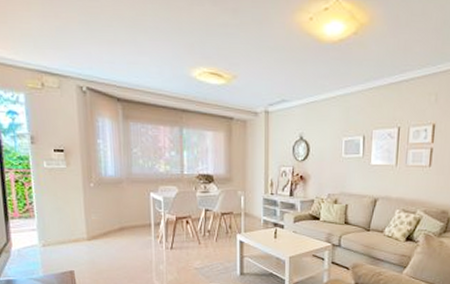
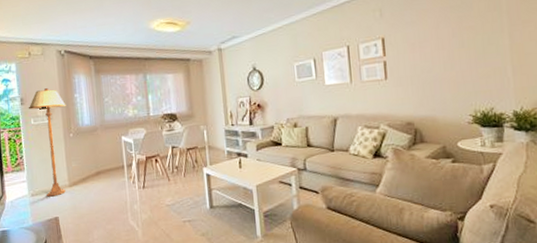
floor lamp: none [40,129,87,249] -> present [28,88,66,197]

